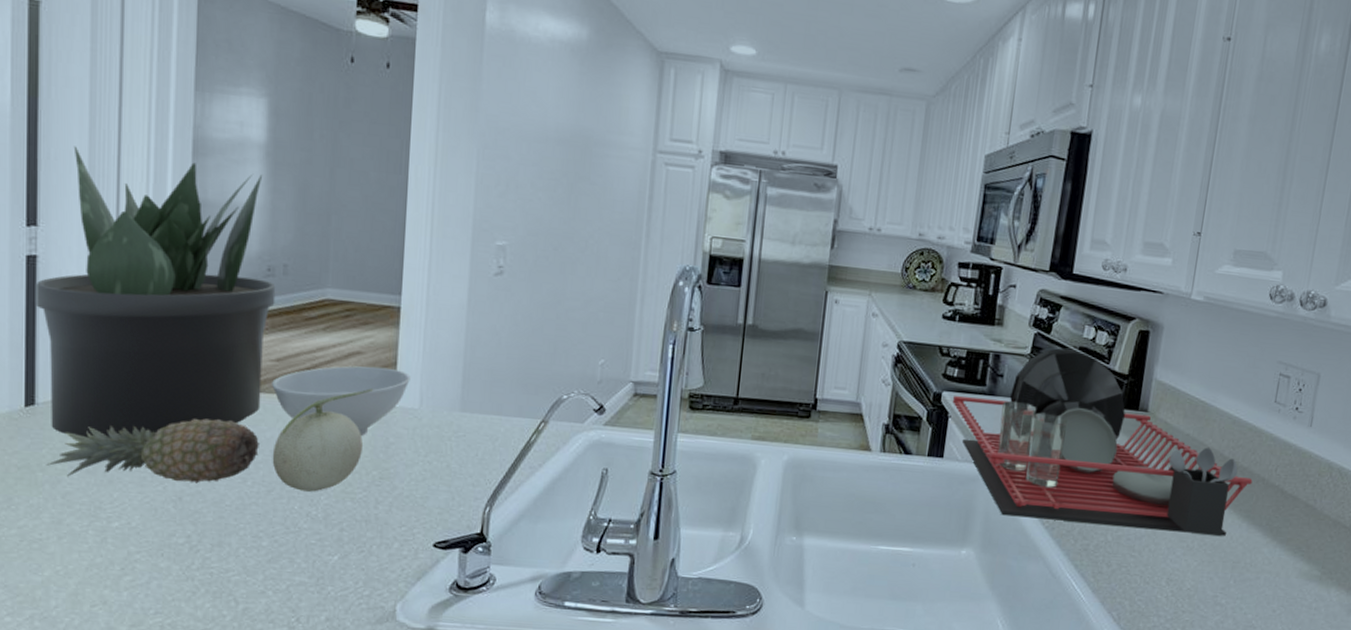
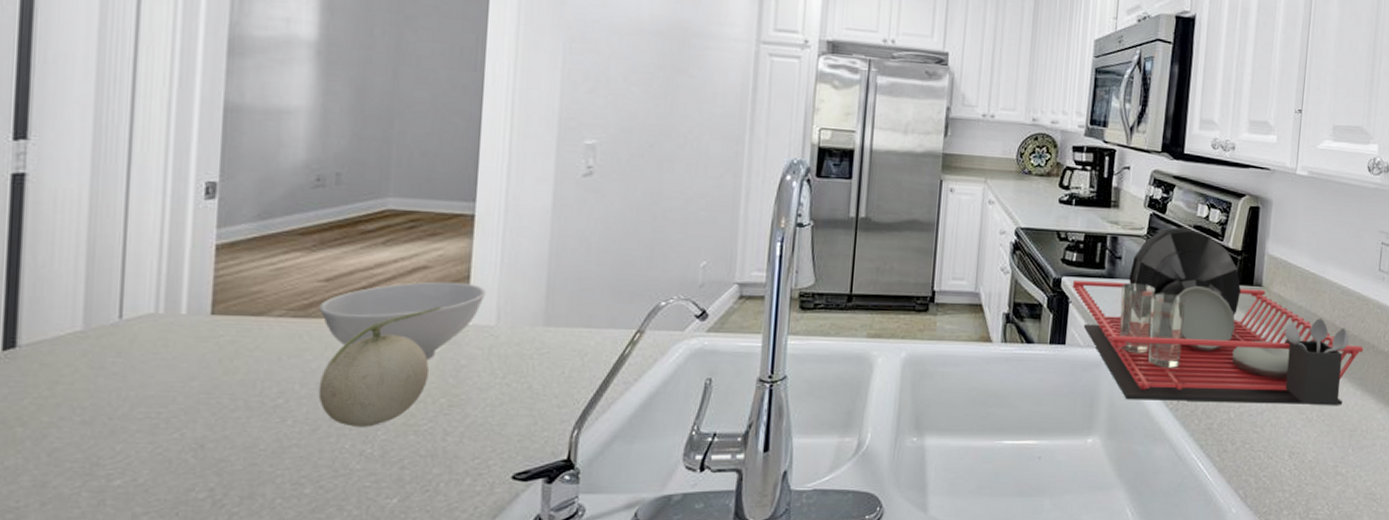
planter: present [35,146,276,439] -> none [21,48,326,383]
fruit: present [46,418,259,484] -> none [27,350,303,431]

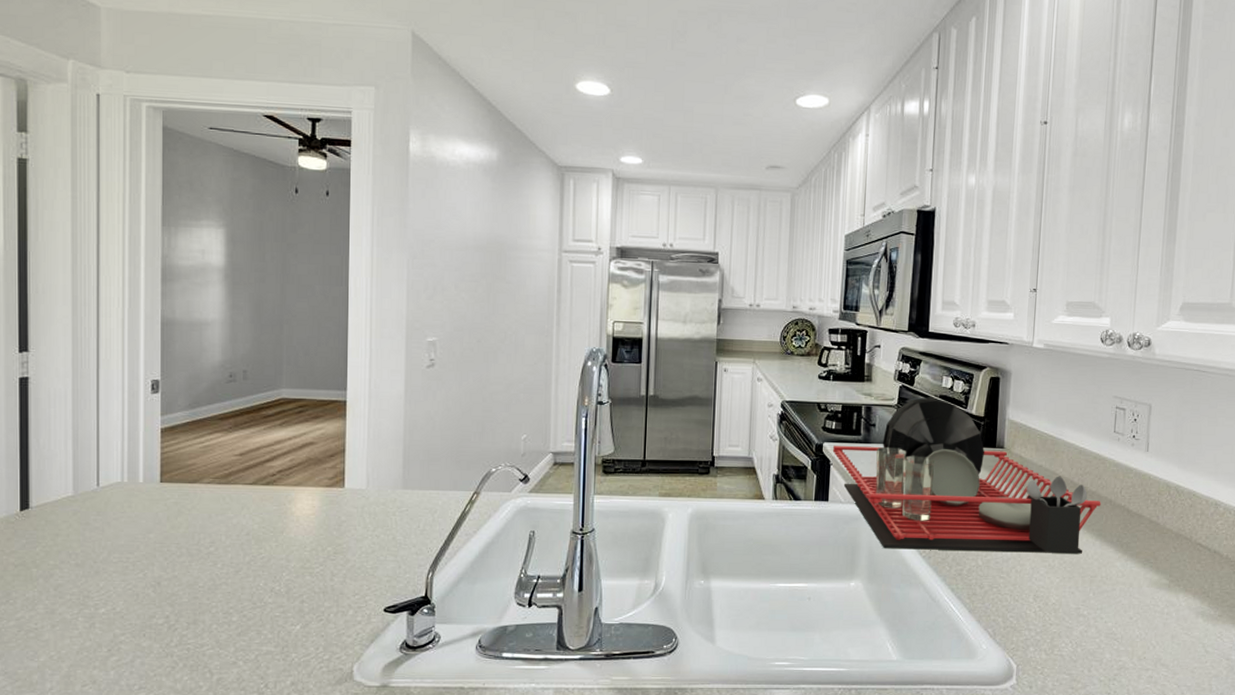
bowl: present [318,281,486,359] -> none [235,454,358,516]
fruit: present [318,306,441,427] -> none [239,474,325,569]

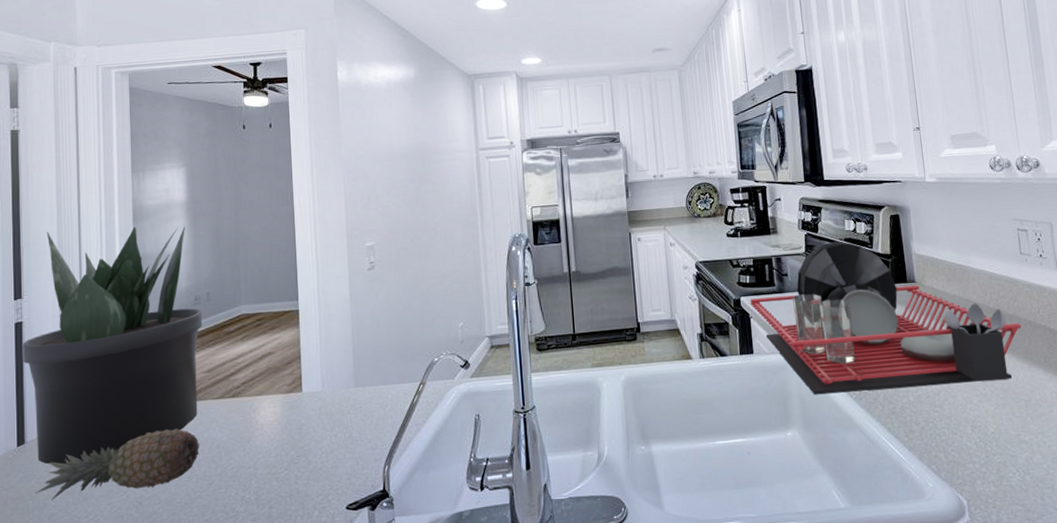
planter: none [27,280,237,535] -> present [22,226,203,465]
fruit: none [39,510,227,571] -> present [35,428,200,501]

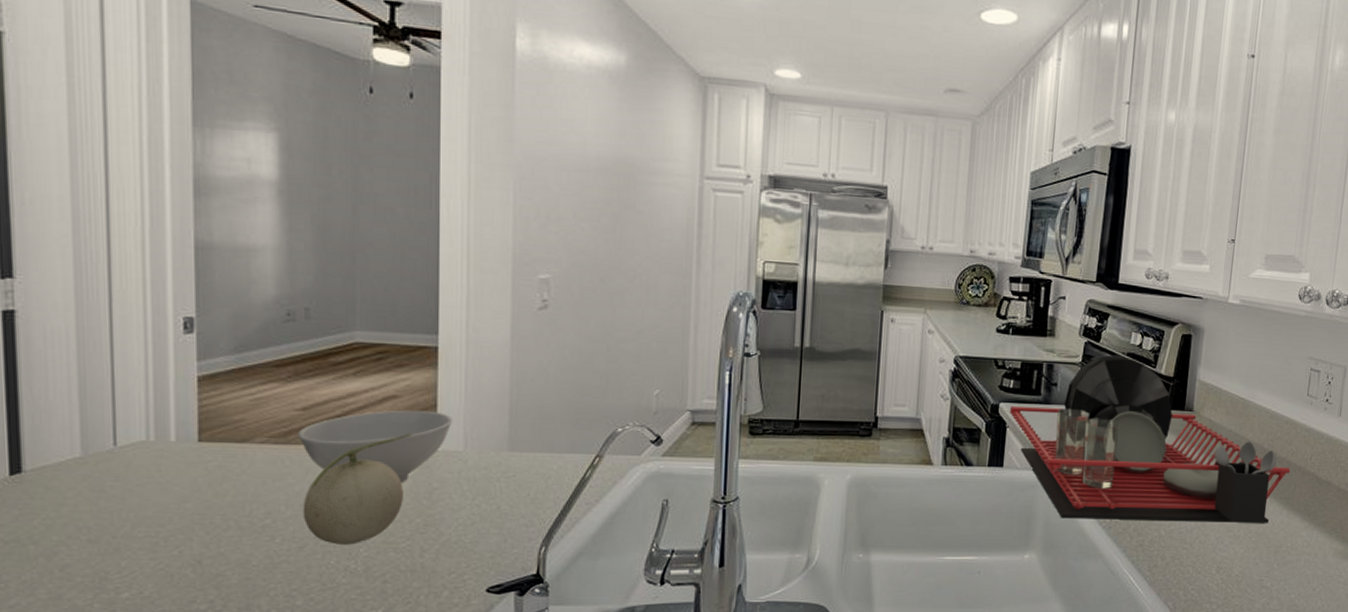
planter: present [22,226,203,465] -> none [14,189,298,505]
fruit: present [35,428,200,501] -> none [38,475,287,548]
bowl: none [204,361,313,422] -> present [297,410,453,482]
fruit: none [210,381,284,479] -> present [303,433,412,545]

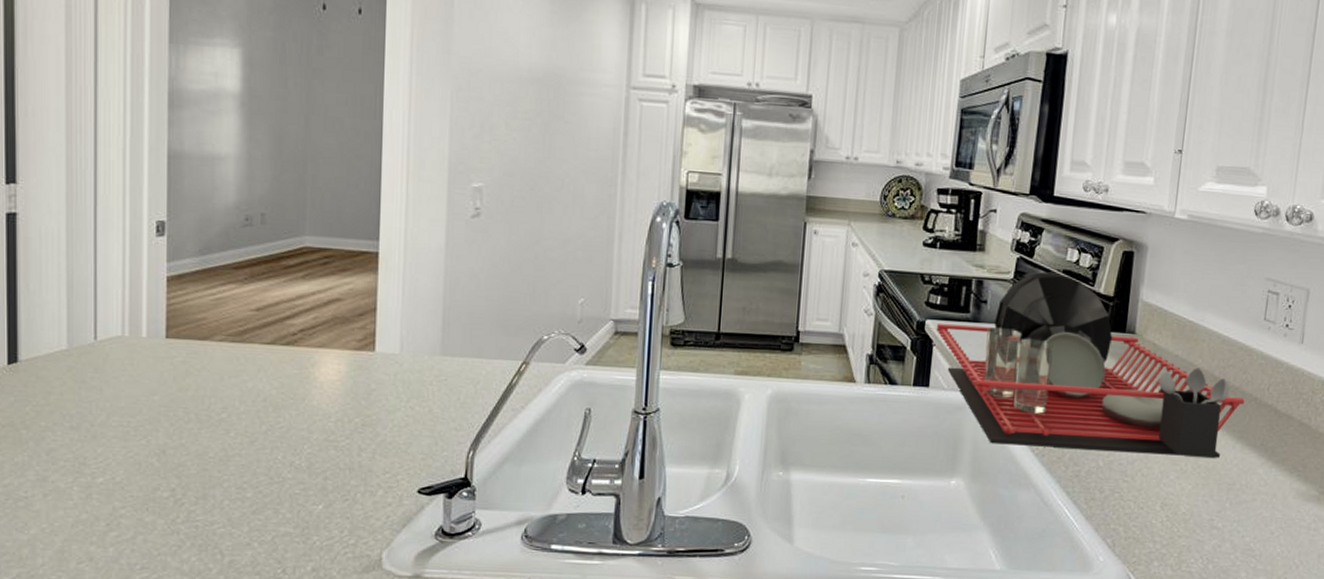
bowl: present [297,410,453,482] -> none [251,312,390,383]
fruit: present [303,433,412,545] -> none [254,335,353,441]

